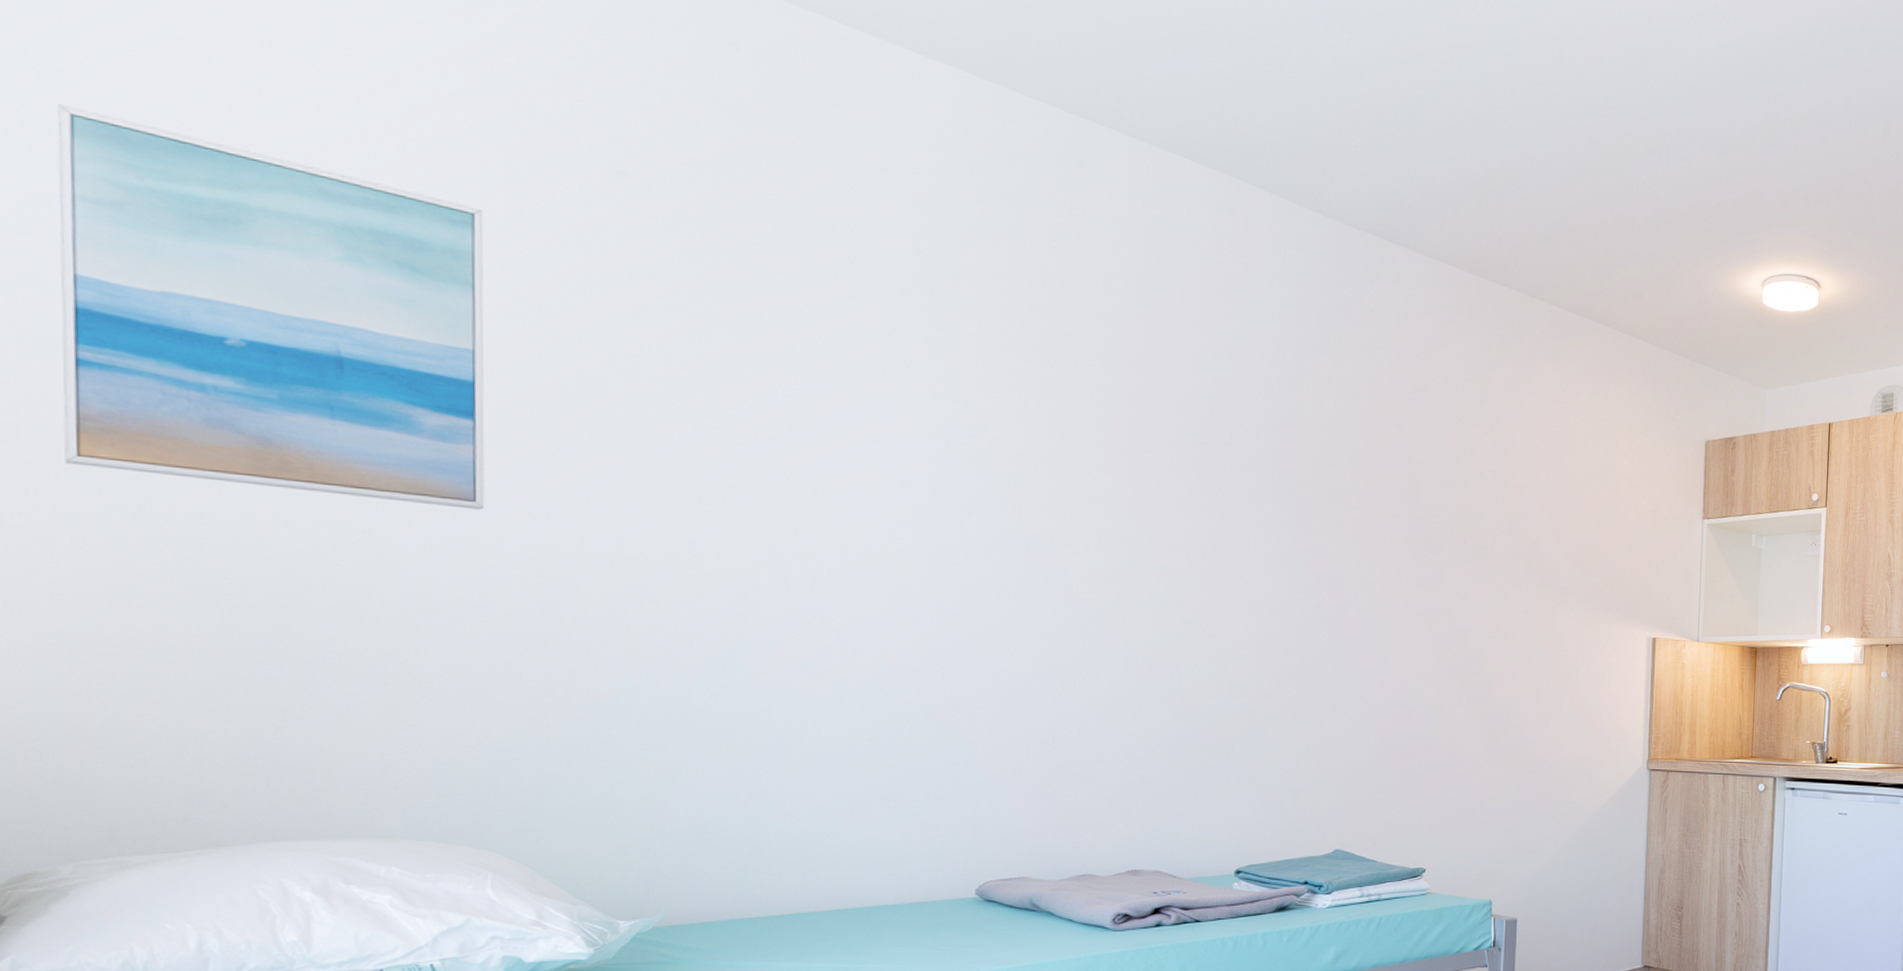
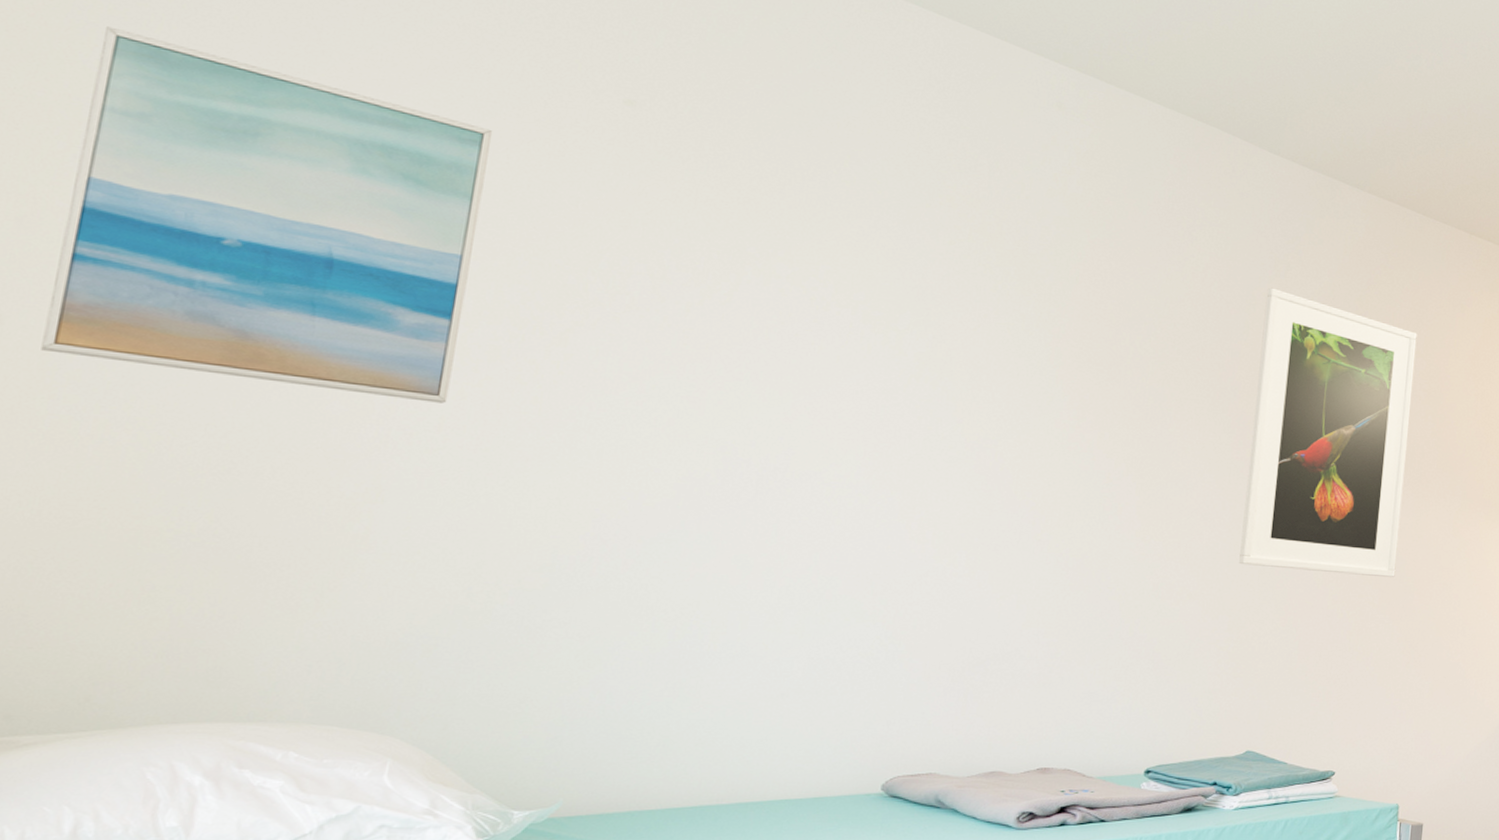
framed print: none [1313,362,1482,671] -> present [1239,287,1417,578]

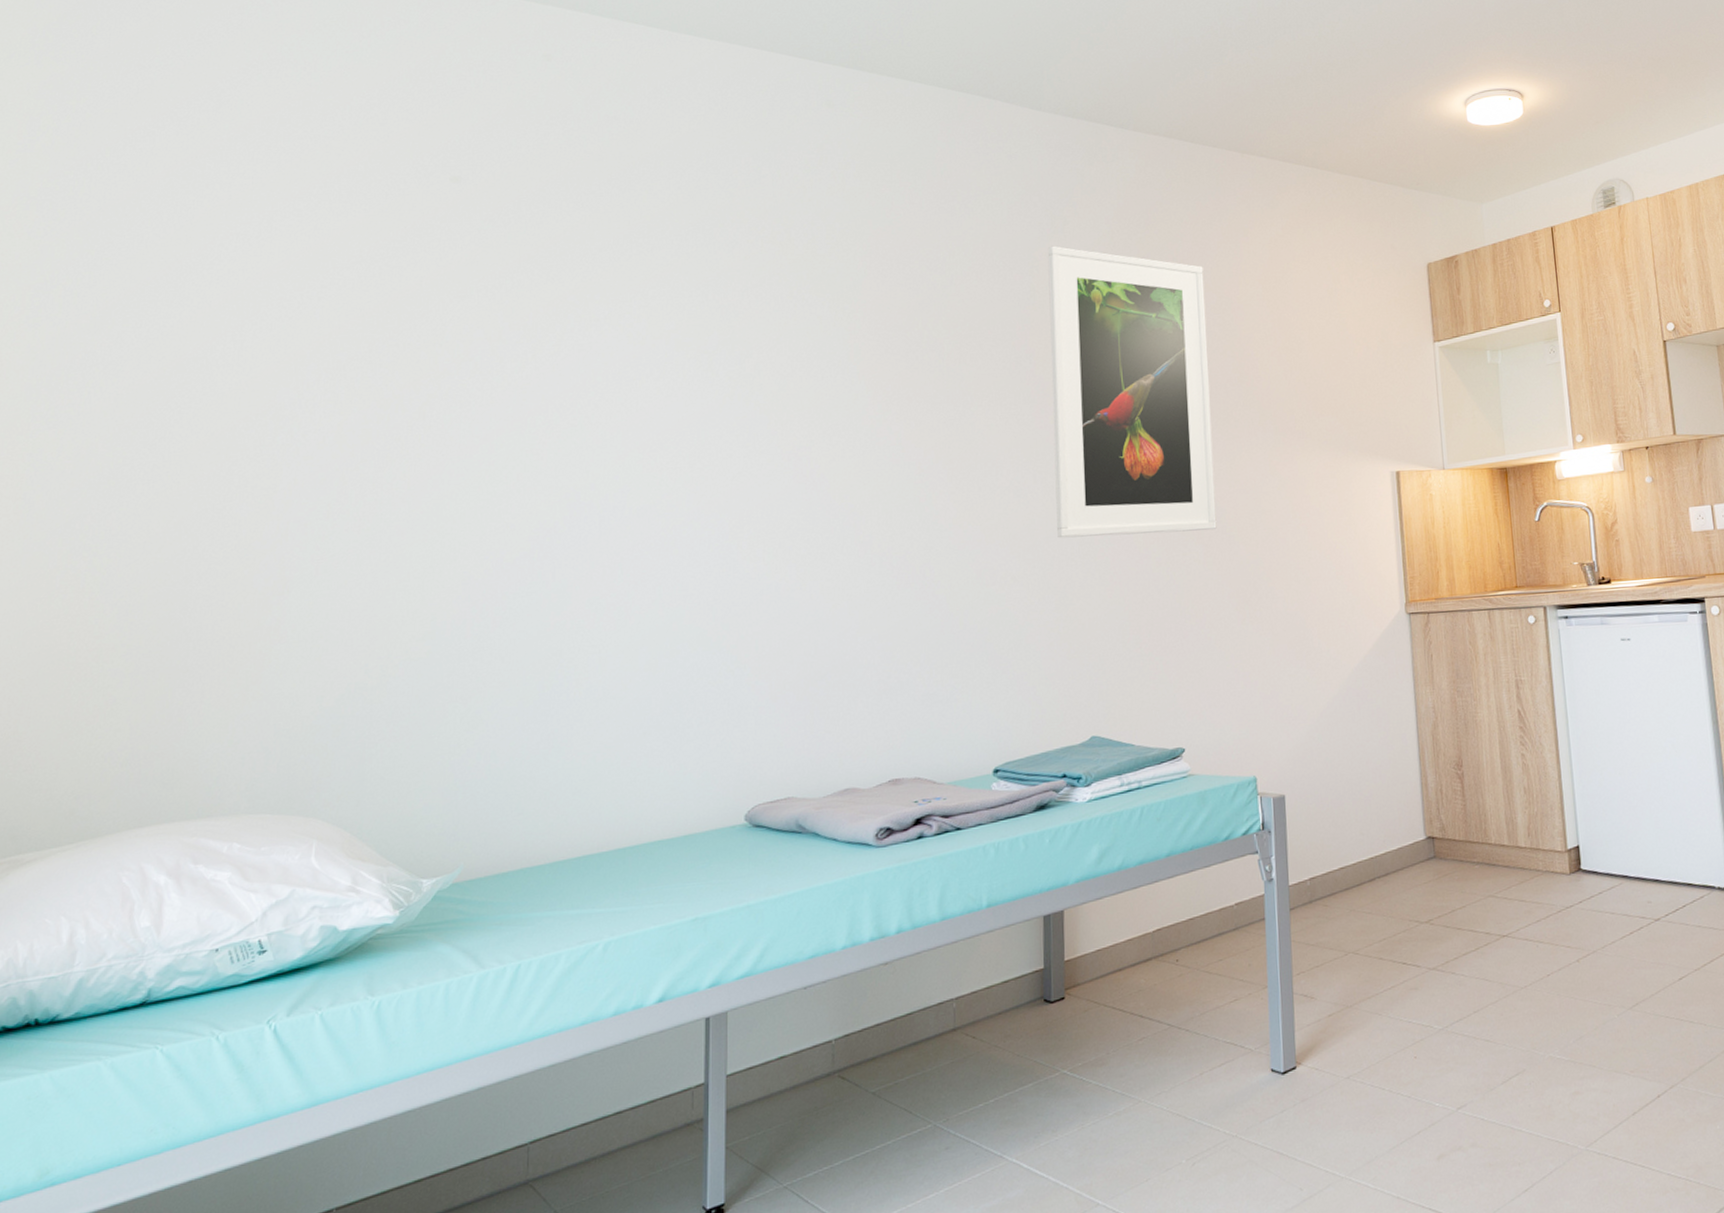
wall art: present [41,26,493,404] -> none [15,198,347,497]

